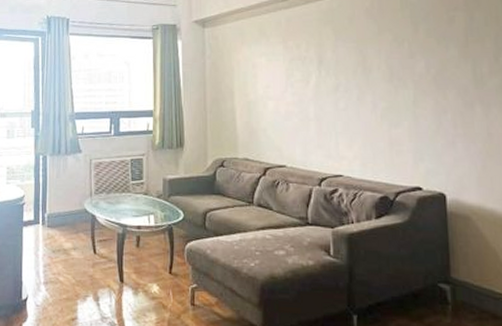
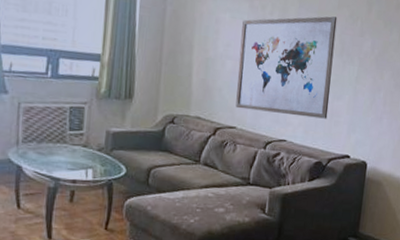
wall art: none [279,43,387,149] -> present [235,16,338,119]

